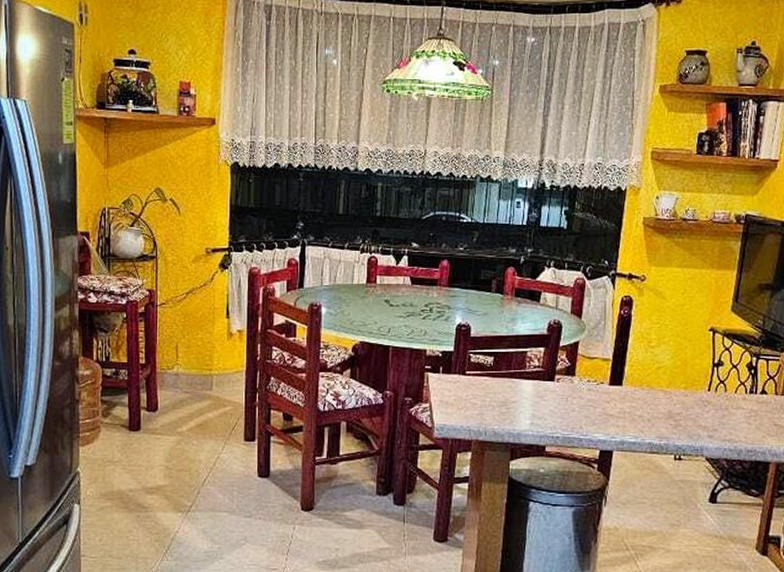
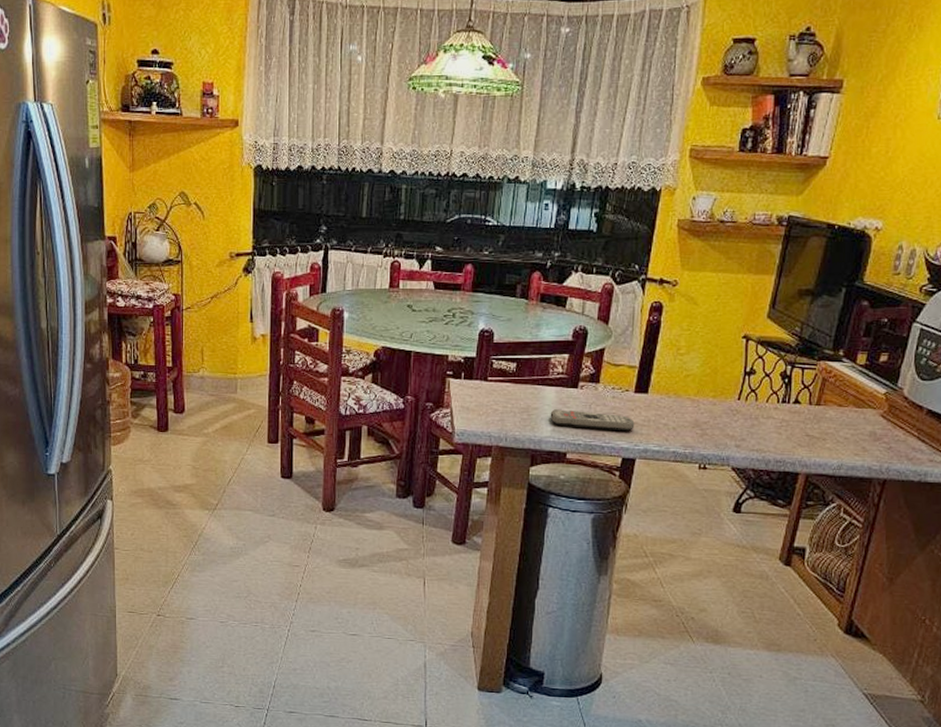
remote control: none [528,403,611,423] -> present [550,409,635,431]

